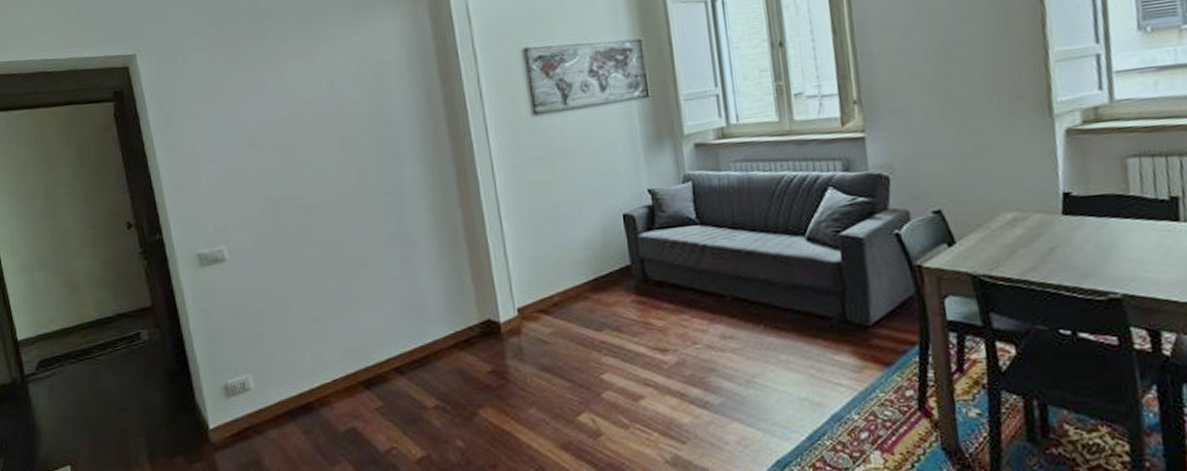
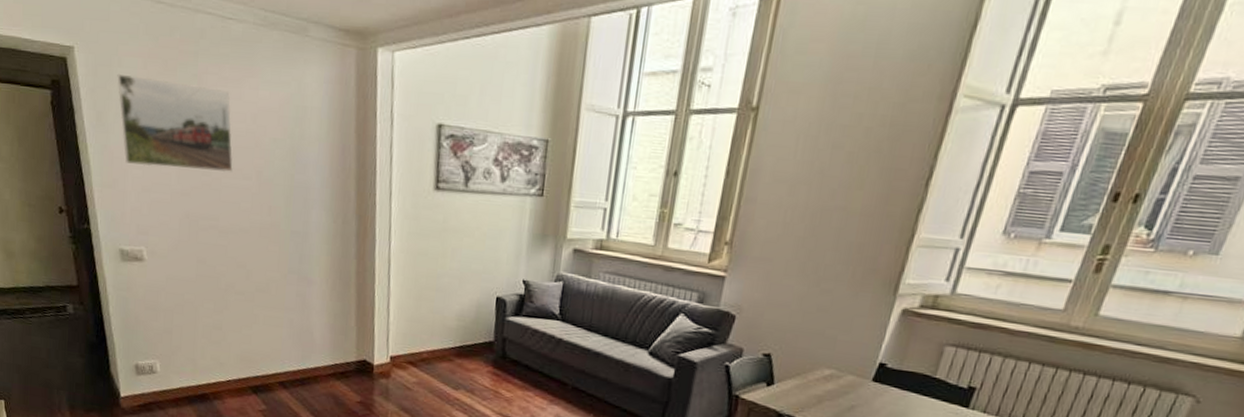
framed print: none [183,63,314,159] -> present [117,73,233,173]

